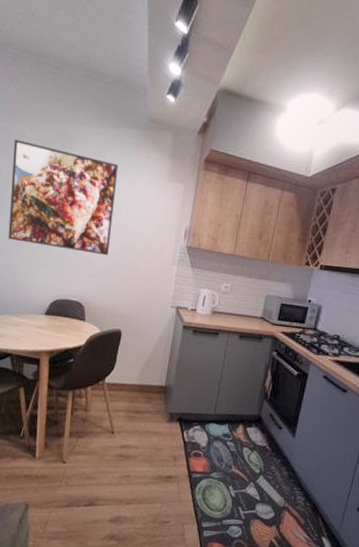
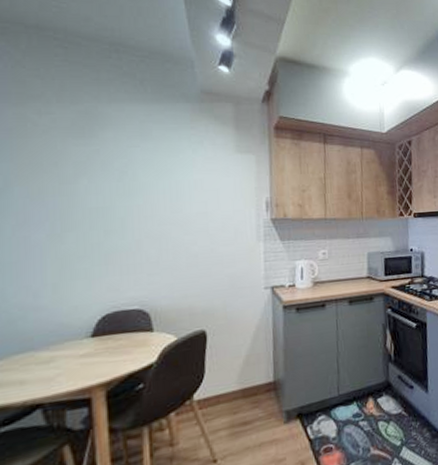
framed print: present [8,140,119,256] -> none [14,127,174,252]

